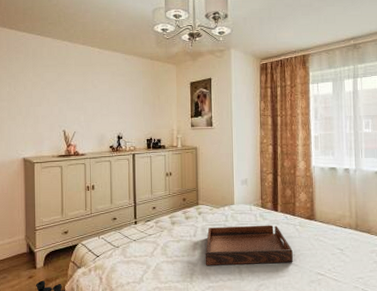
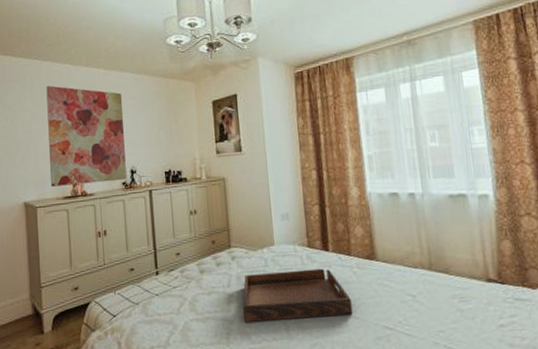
wall art: none [47,58,114,146] -> present [46,85,127,187]

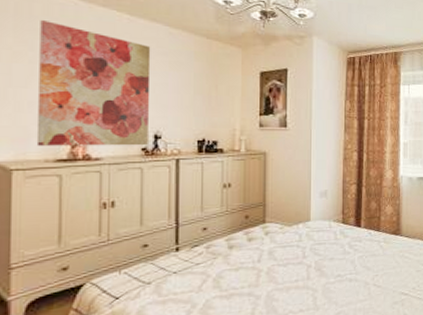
serving tray: present [243,268,353,322] -> none [271,243,376,296]

